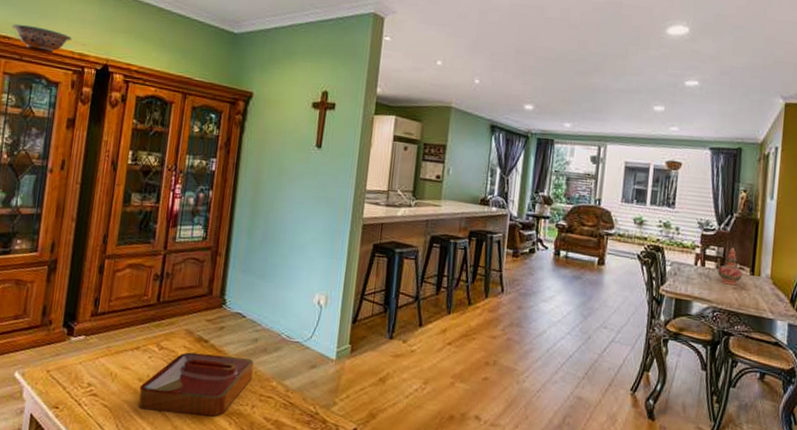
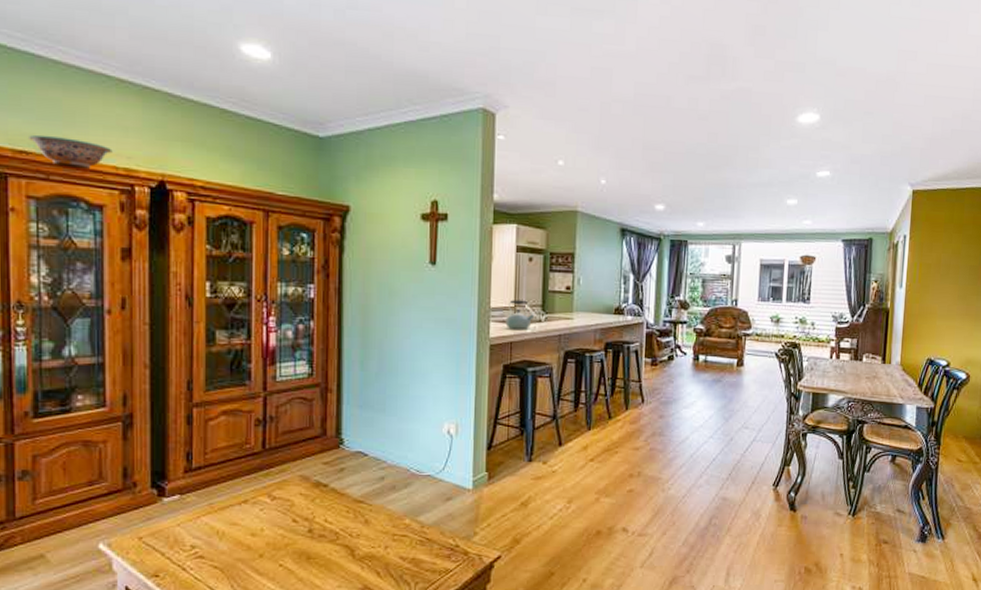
decorative tray: present [137,352,254,417] -> none [253,498,382,566]
kettle: none [378,184,407,213] -> present [505,300,536,330]
decorative vase: present [718,247,743,285] -> none [852,338,875,375]

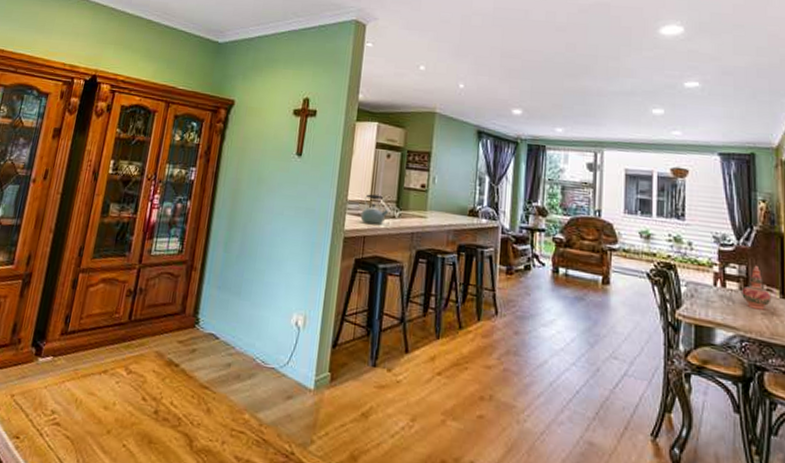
decorative bowl: present [27,134,113,170] -> none [9,38,65,65]
decorative vase: none [852,338,875,375] -> present [742,265,772,310]

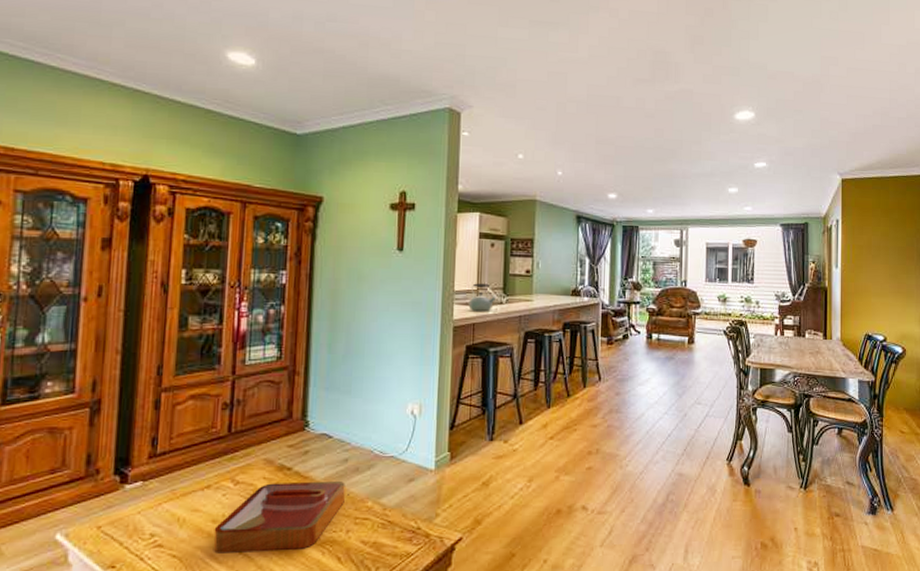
decorative tray: none [101,377,226,454] -> present [213,480,345,554]
decorative vase: present [742,265,772,310] -> none [796,315,817,350]

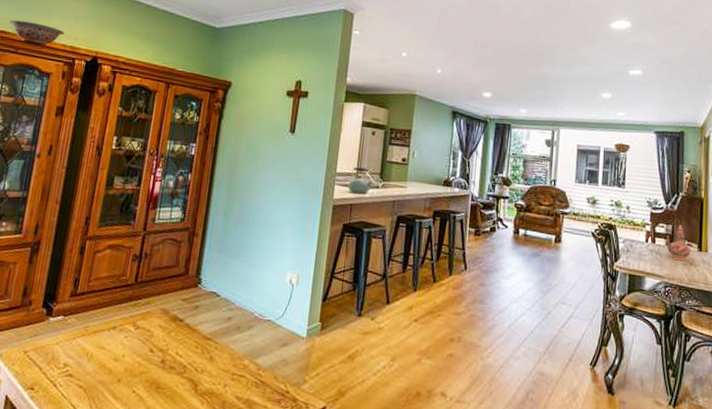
decorative bowl: none [20,133,101,165] -> present [8,19,65,46]
decorative tray: present [213,480,345,554] -> none [112,331,227,397]
decorative vase: none [796,315,817,350] -> present [668,225,691,261]

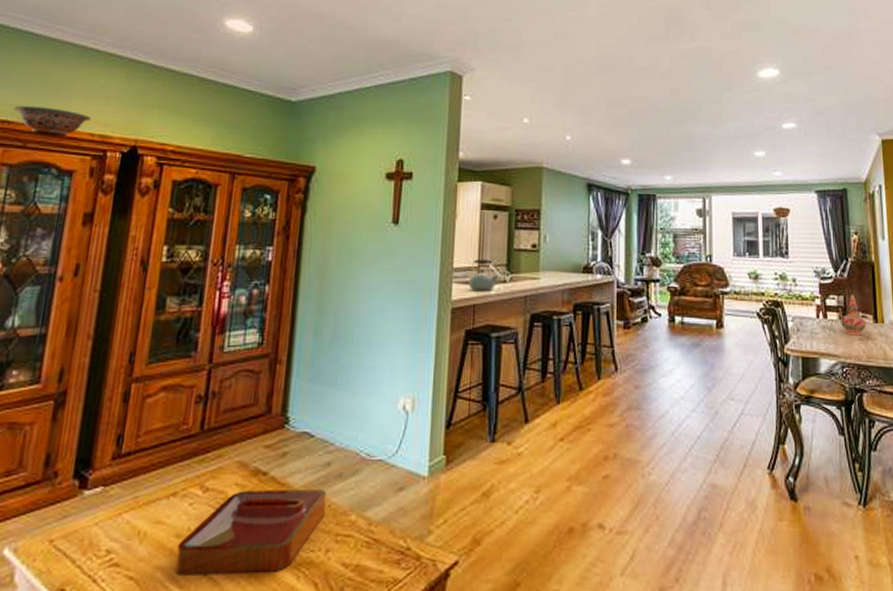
decorative tray: none [112,331,227,397] -> present [174,488,327,576]

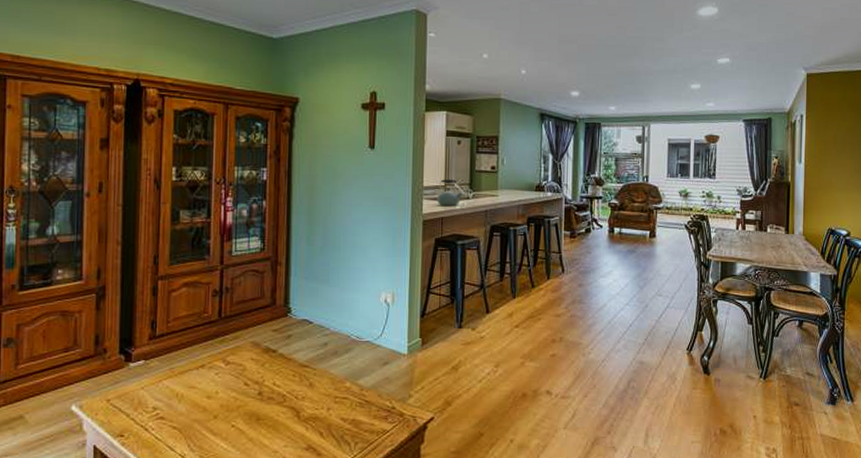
decorative bowl: present [12,105,91,137] -> none [24,42,96,71]
decorative tray: present [174,488,327,576] -> none [208,362,325,426]
decorative vase: present [841,294,866,336] -> none [757,210,779,244]

